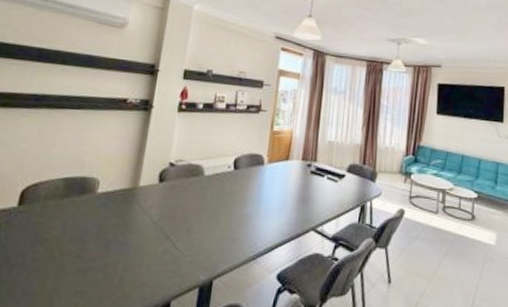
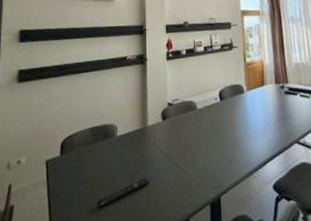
remote control: none [56,246,129,277] -> present [97,177,149,208]

